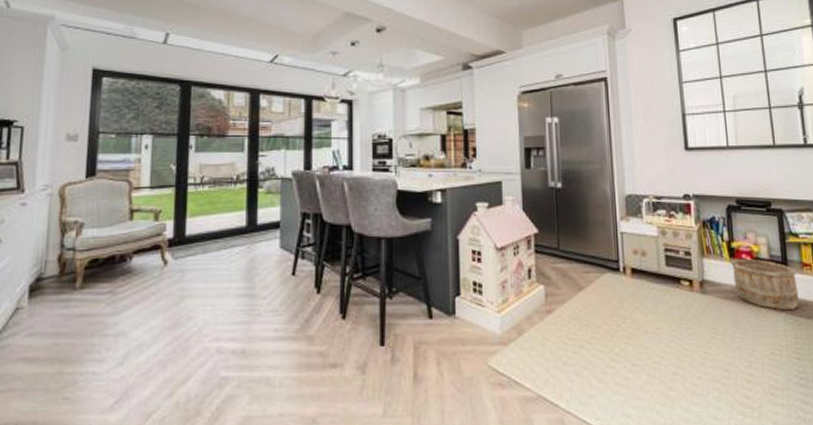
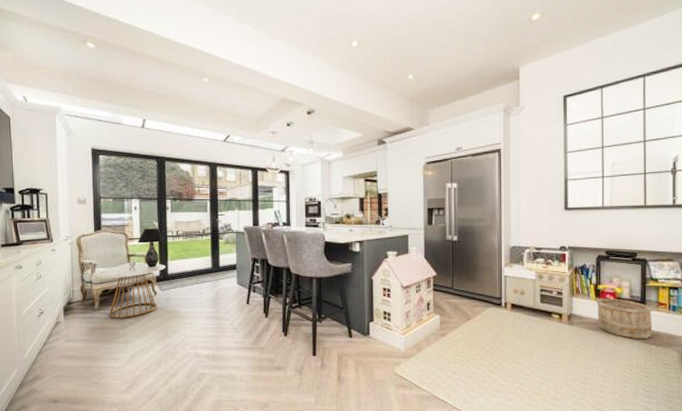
side table: none [82,217,183,301] -> present [95,260,166,319]
table lamp: none [145,173,184,227] -> present [137,228,165,267]

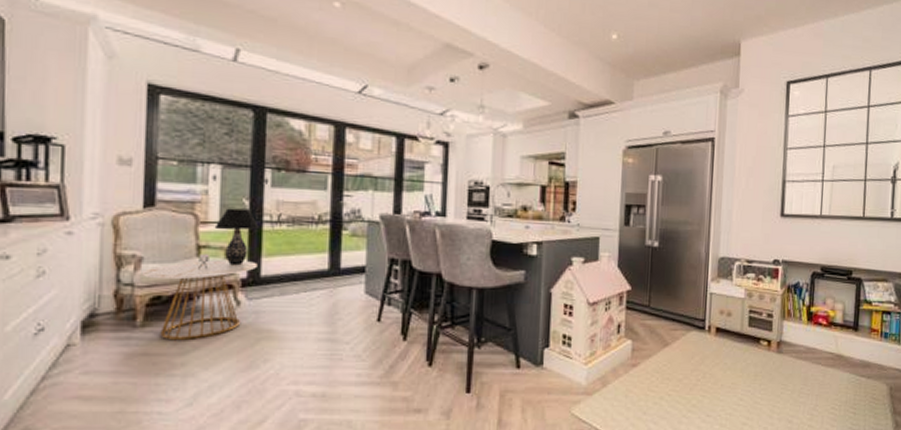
wooden bucket: present [595,298,653,339] -> none [807,322,865,370]

